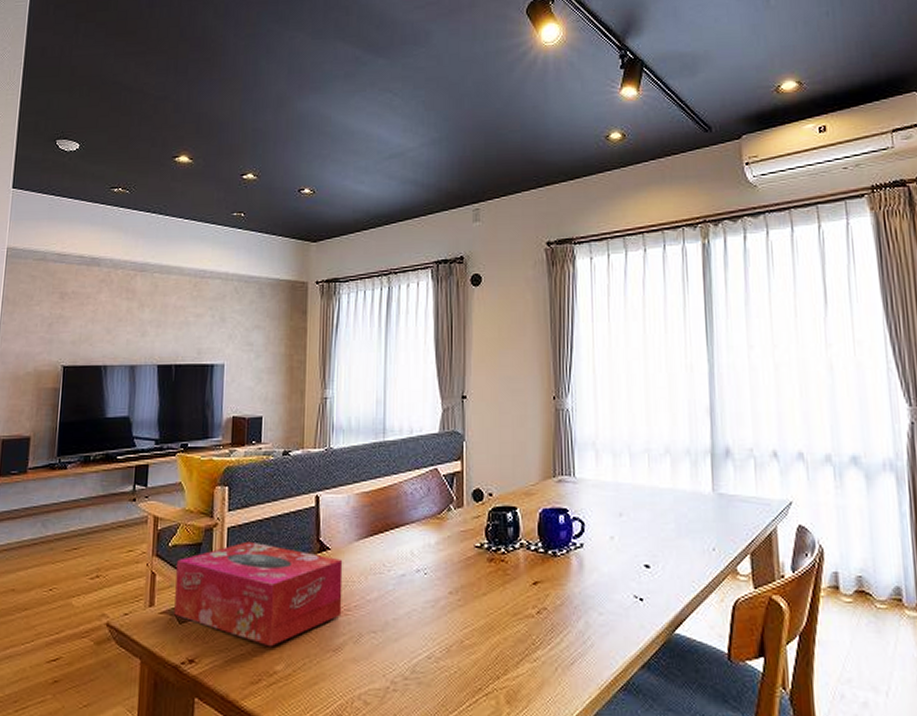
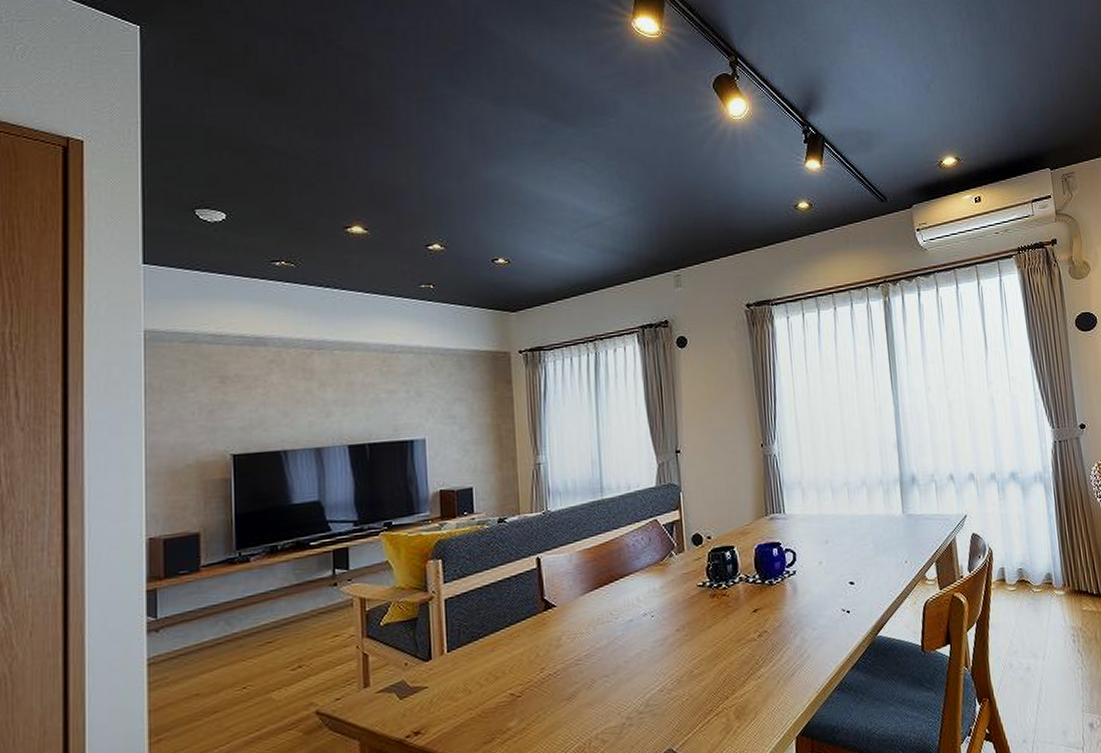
tissue box: present [174,541,343,647] -> none [391,609,573,707]

